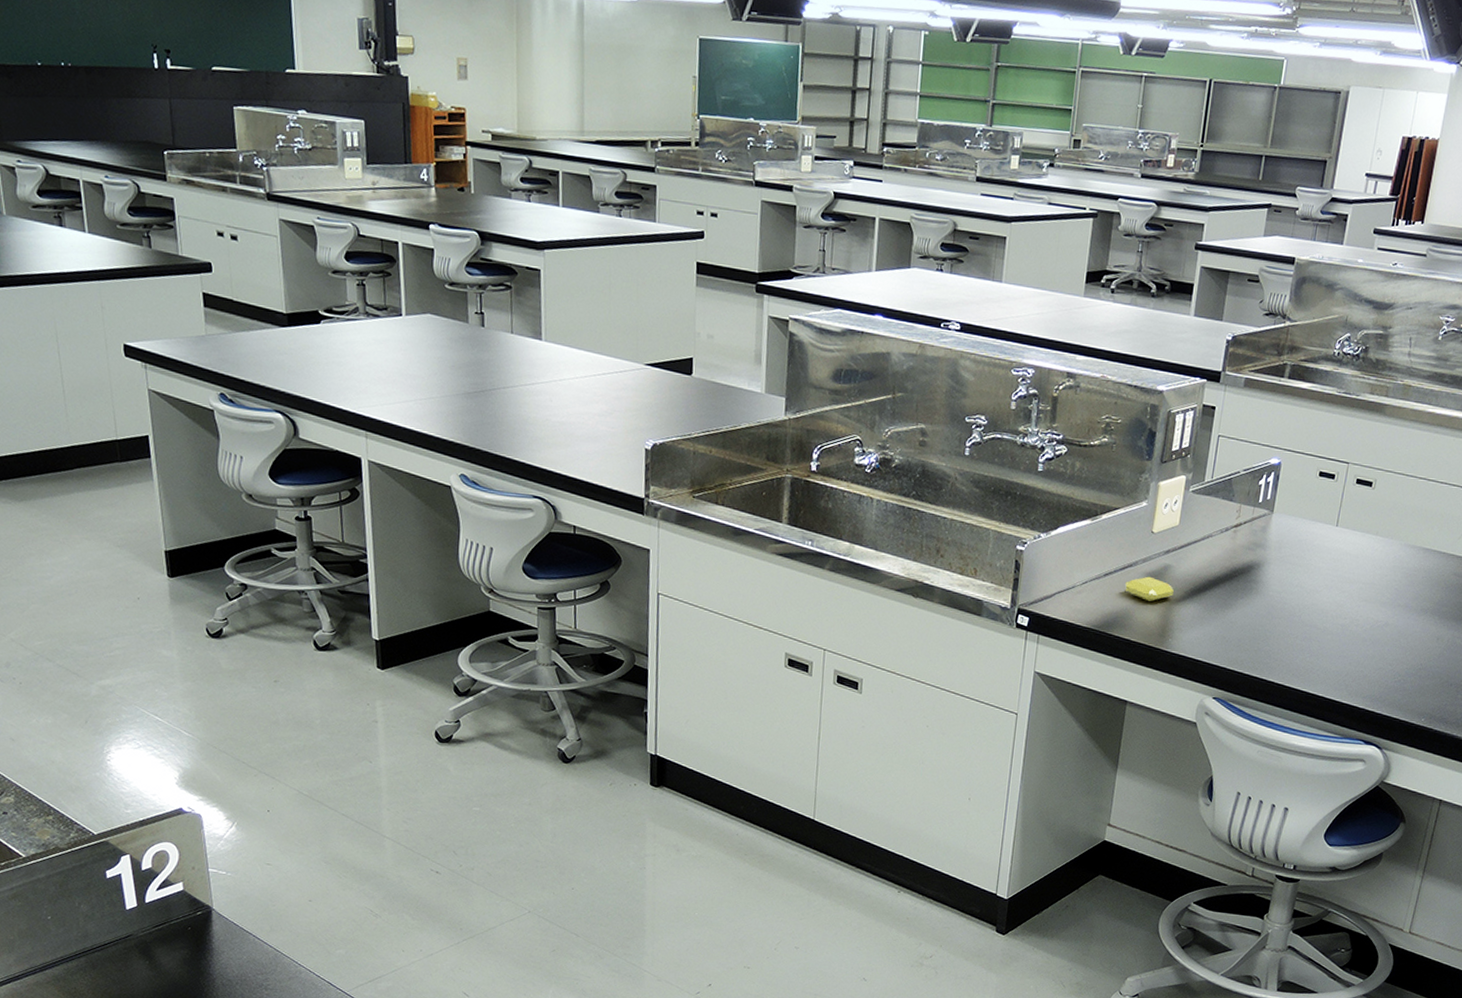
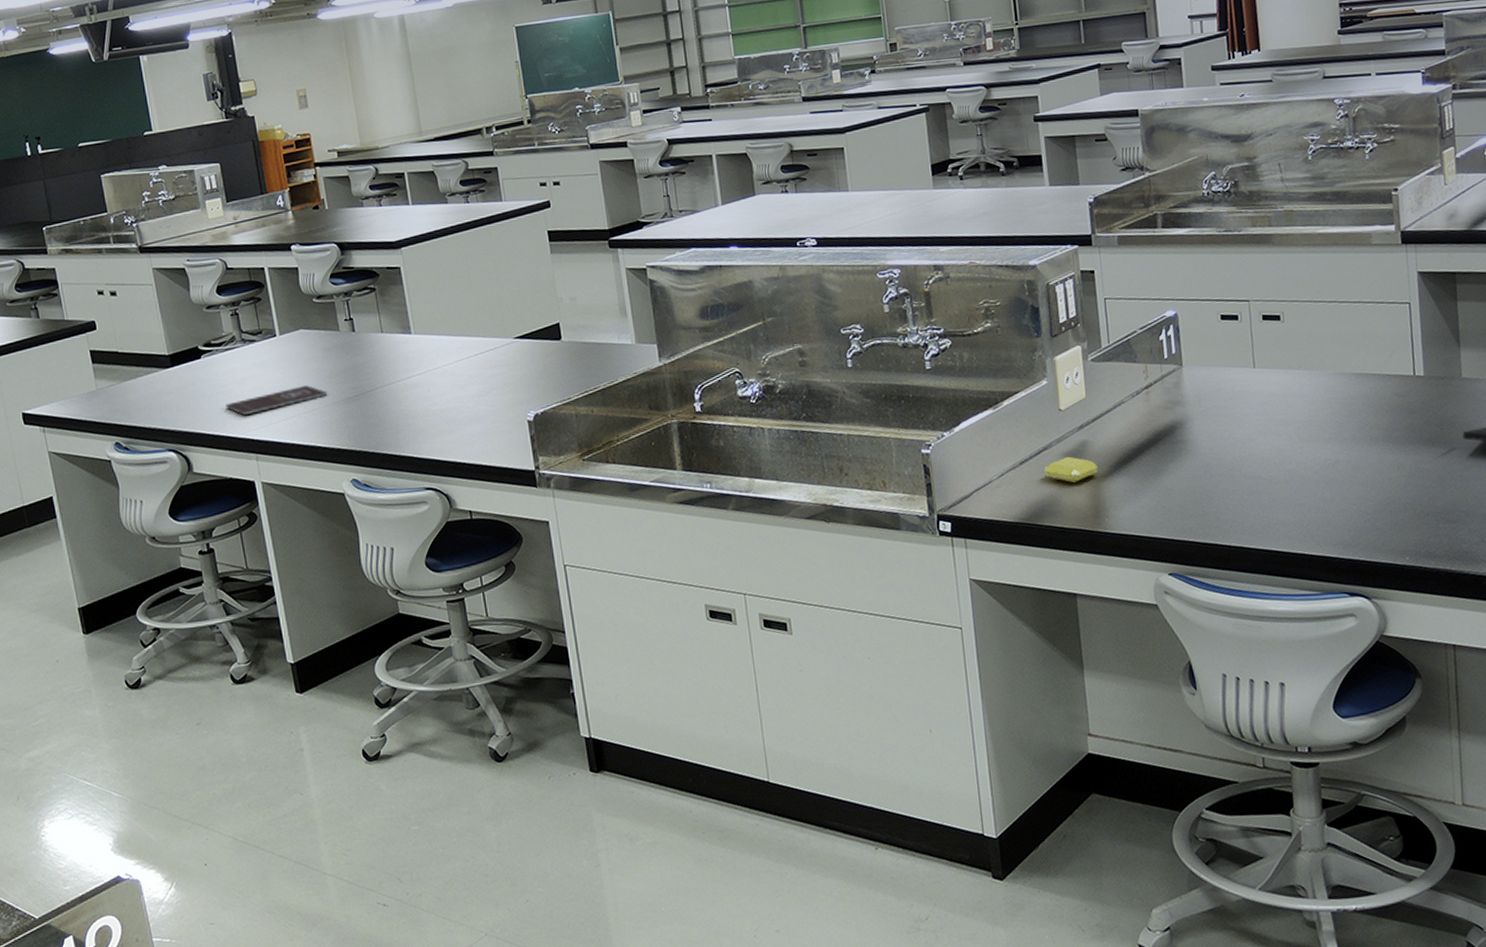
book: none [340,371,448,391] -> present [225,385,328,416]

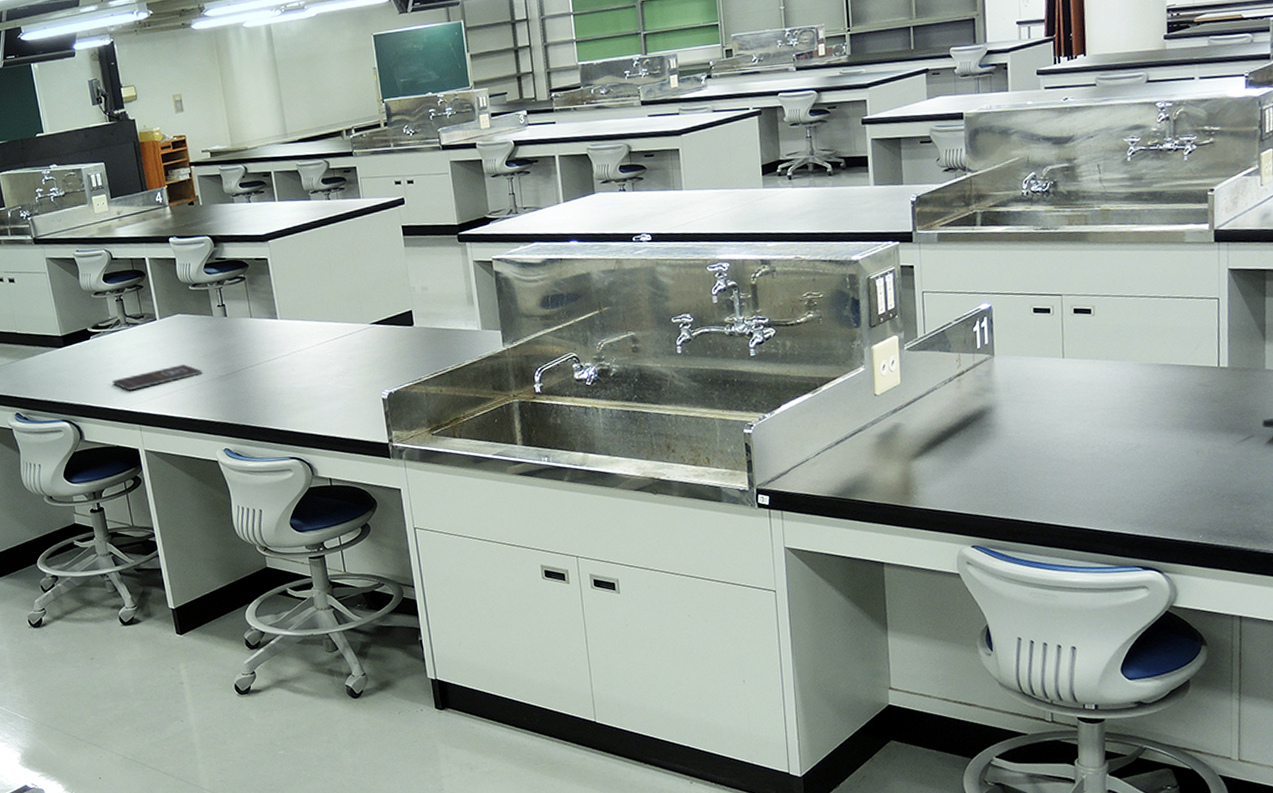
soap bar: present [1043,456,1098,483] -> none [857,437,909,462]

